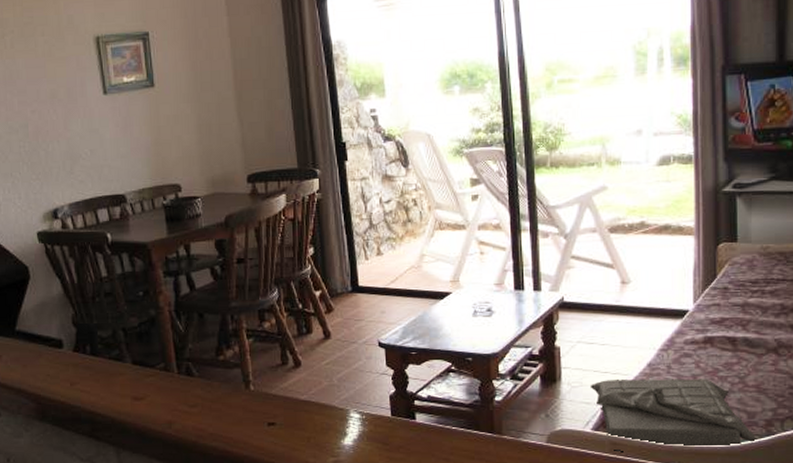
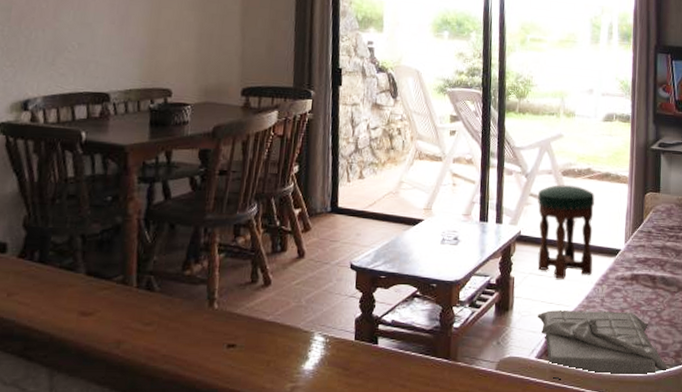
stool: none [581,242,655,347] -> present [537,184,595,279]

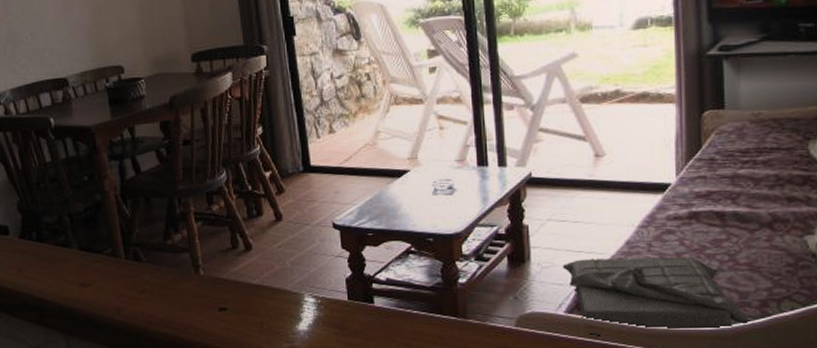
stool: present [537,184,595,279] -> none [550,112,633,224]

